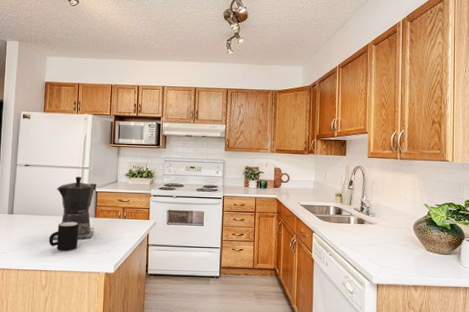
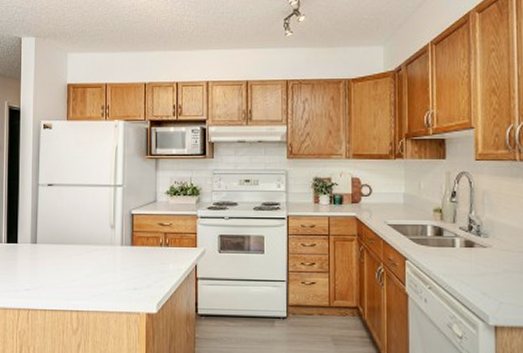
mug: present [49,221,79,251] -> none [79,251,113,287]
coffee maker: present [53,176,97,241] -> none [84,196,132,275]

